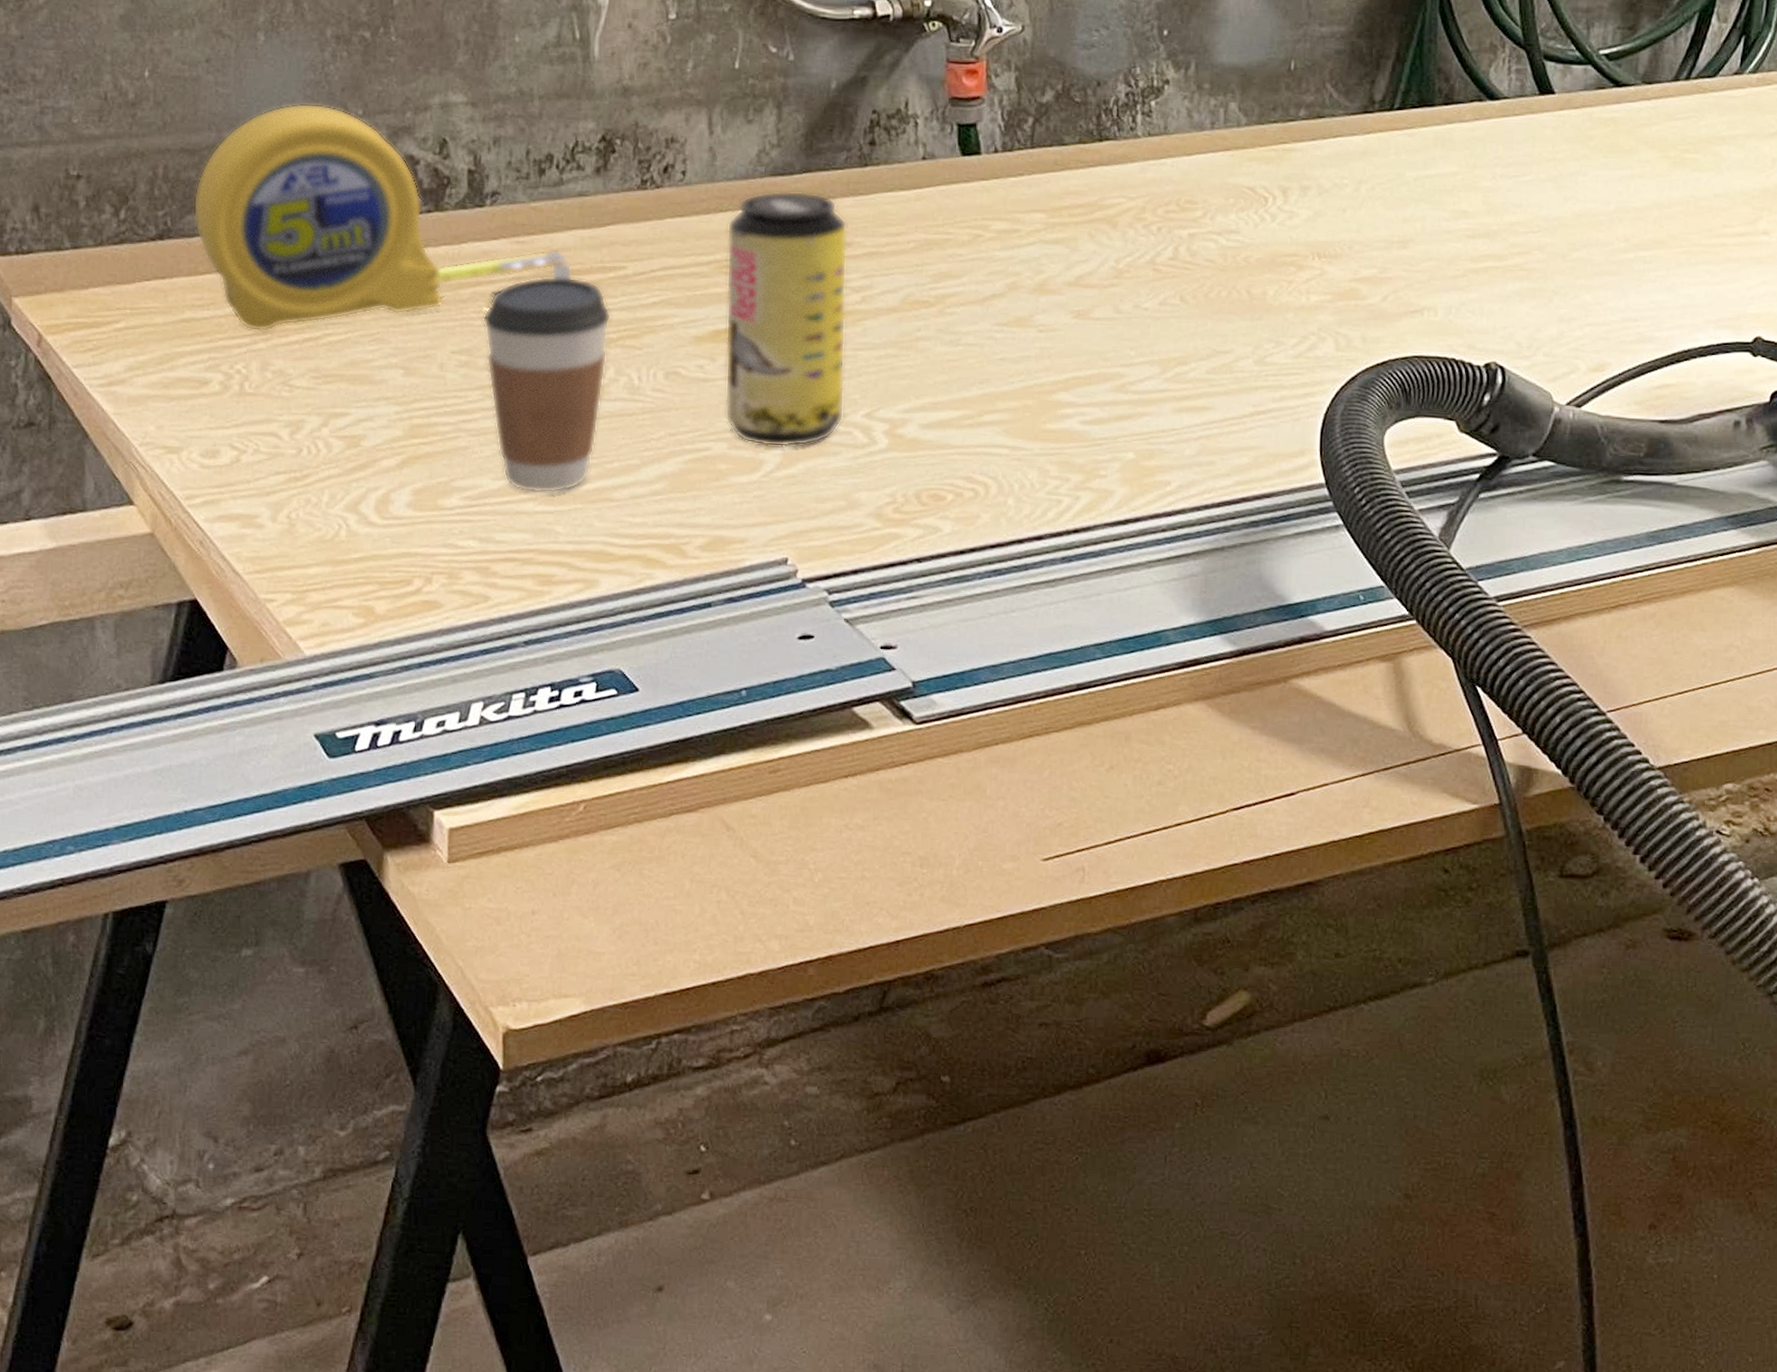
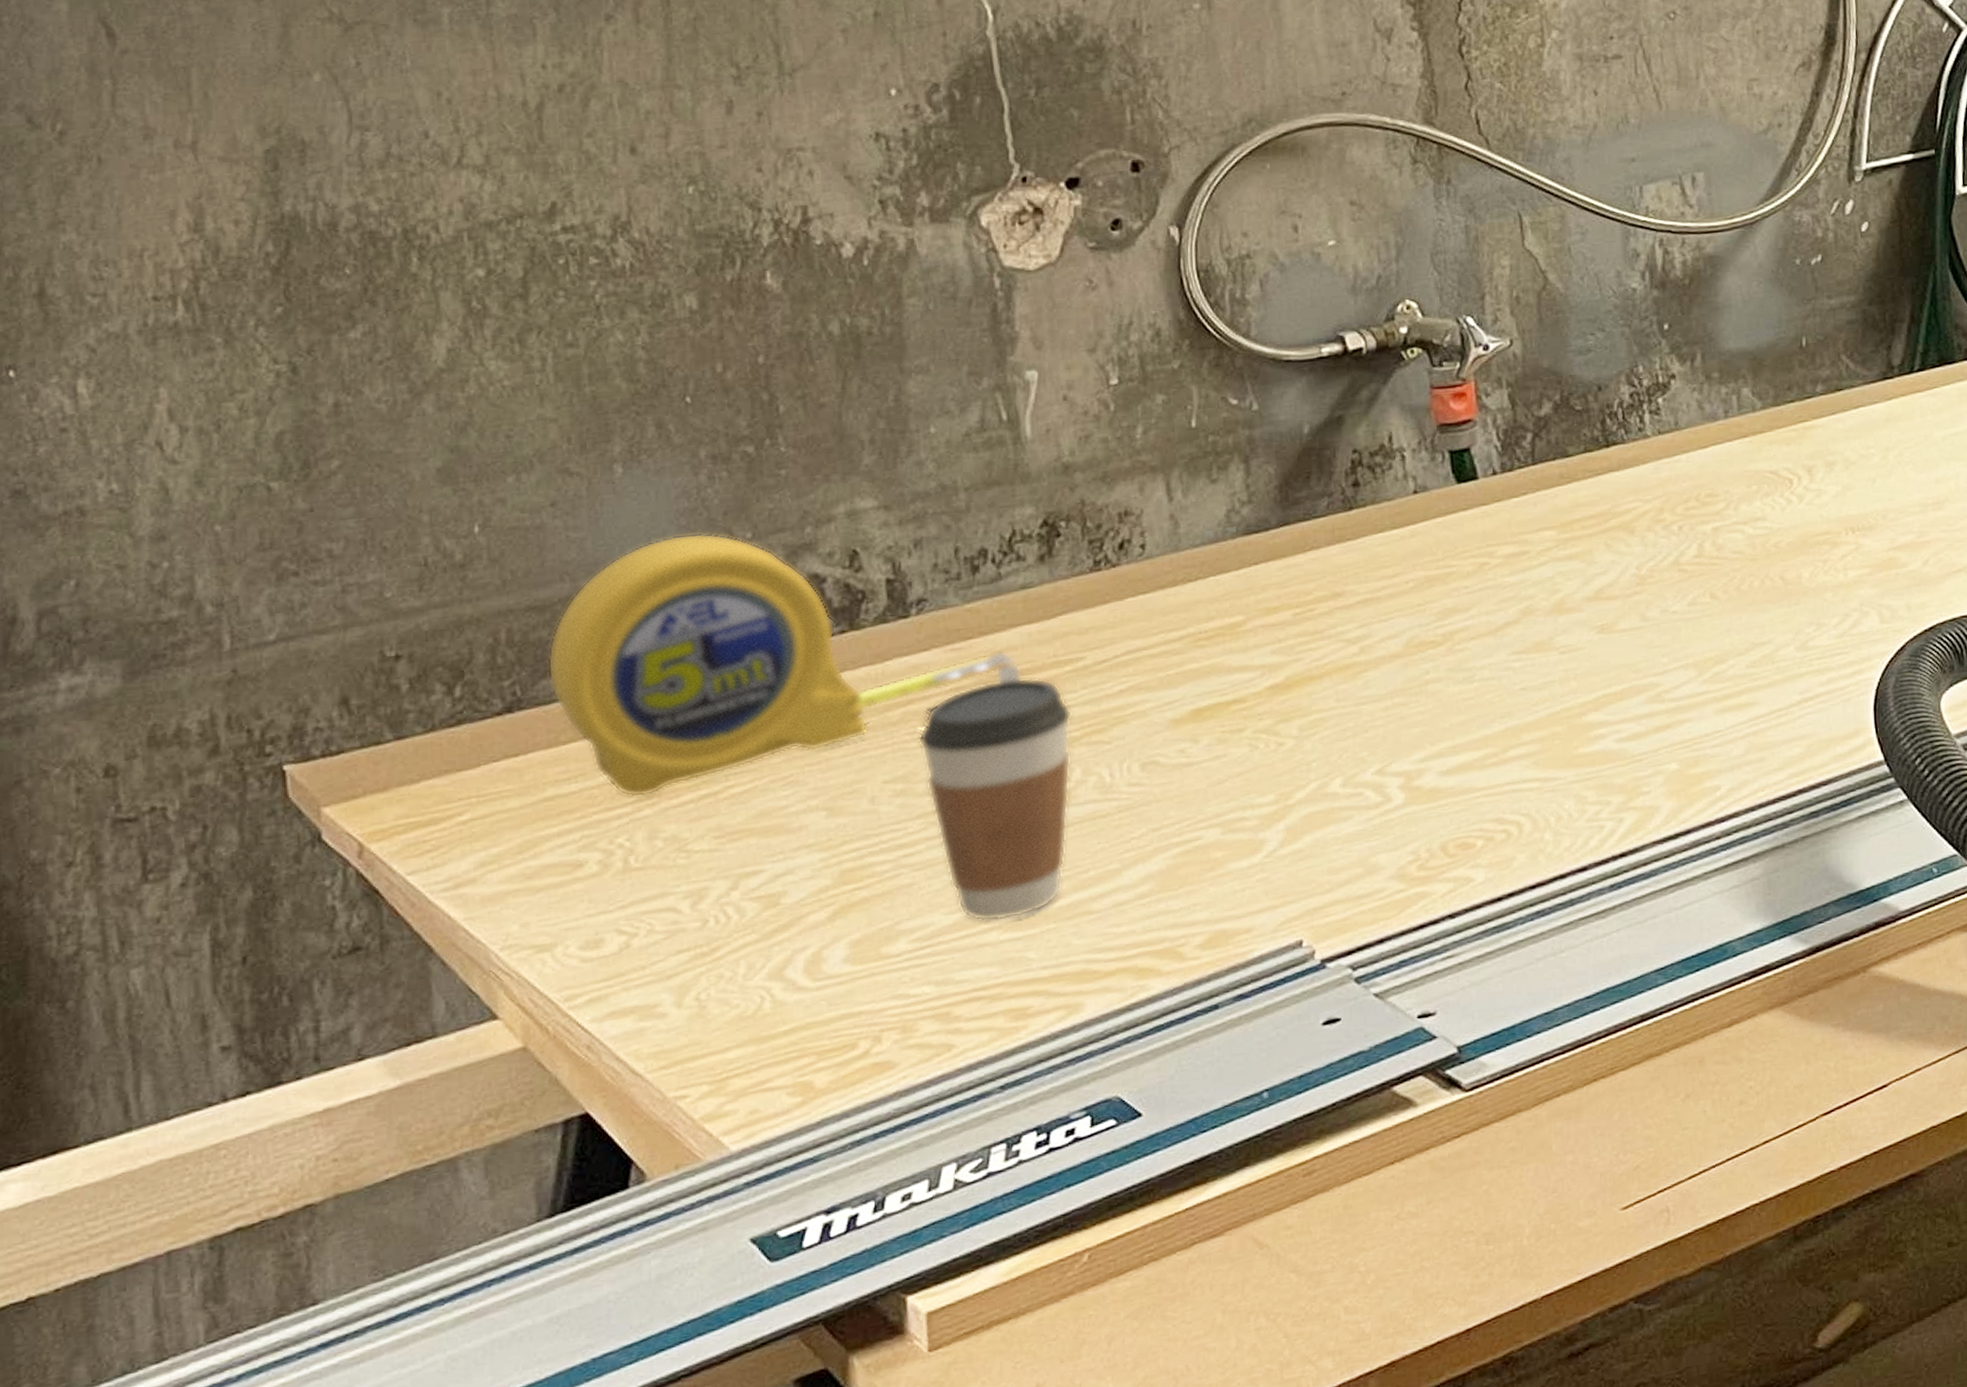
beverage can: present [725,191,848,448] -> none [1198,546,1352,825]

